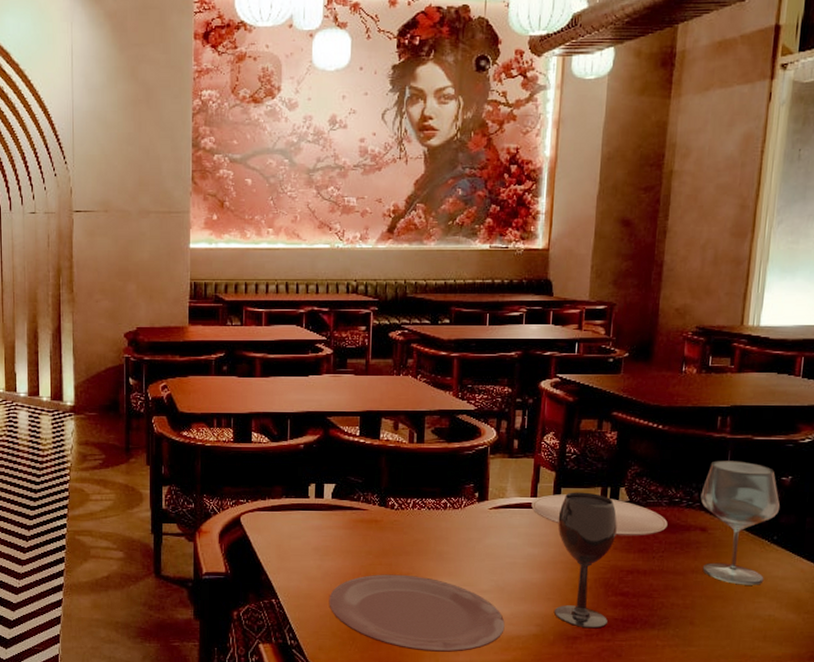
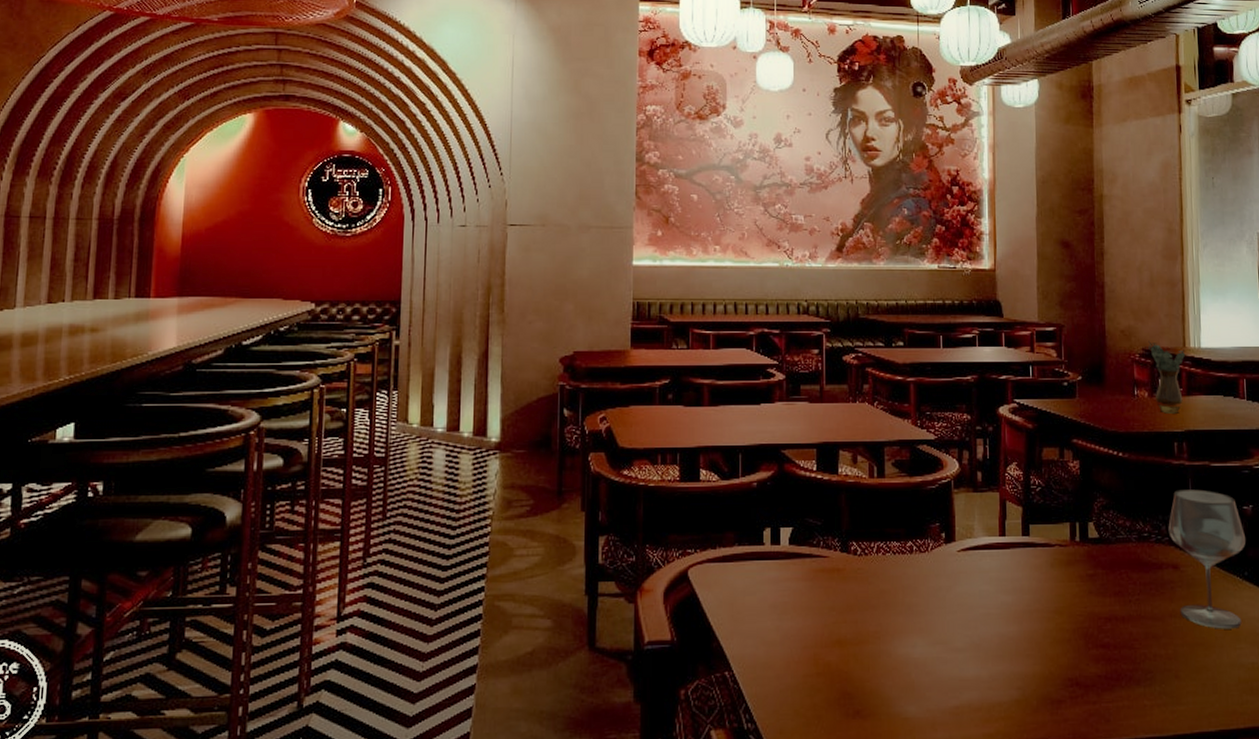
plate: present [329,574,505,652] -> none [789,633,984,729]
plate: present [531,494,668,536] -> none [1000,532,1140,578]
wine glass: present [553,492,617,629] -> none [1029,528,1091,689]
vase: none [703,318,742,389] -> present [1148,340,1185,414]

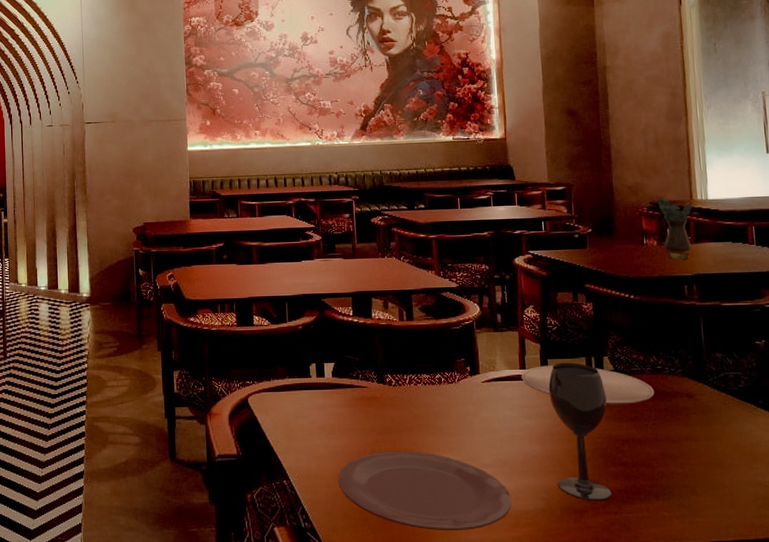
plate: none [789,633,984,729] -> present [338,451,512,530]
plate: none [1000,532,1140,578] -> present [521,365,654,405]
wine glass: none [1029,528,1091,689] -> present [548,362,612,501]
wine glass: present [1168,489,1245,629] -> none [681,327,759,451]

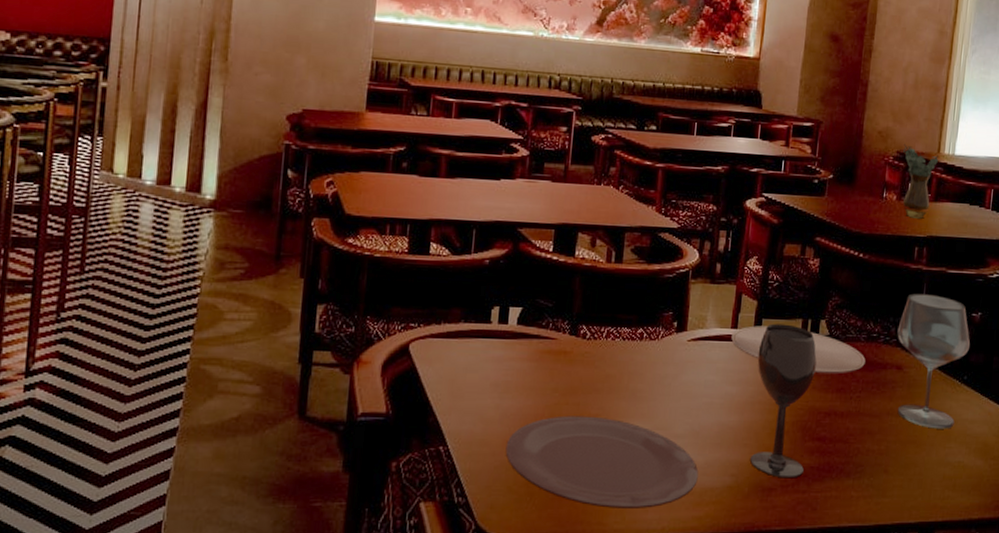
wine glass: none [681,327,759,451] -> present [897,293,970,429]

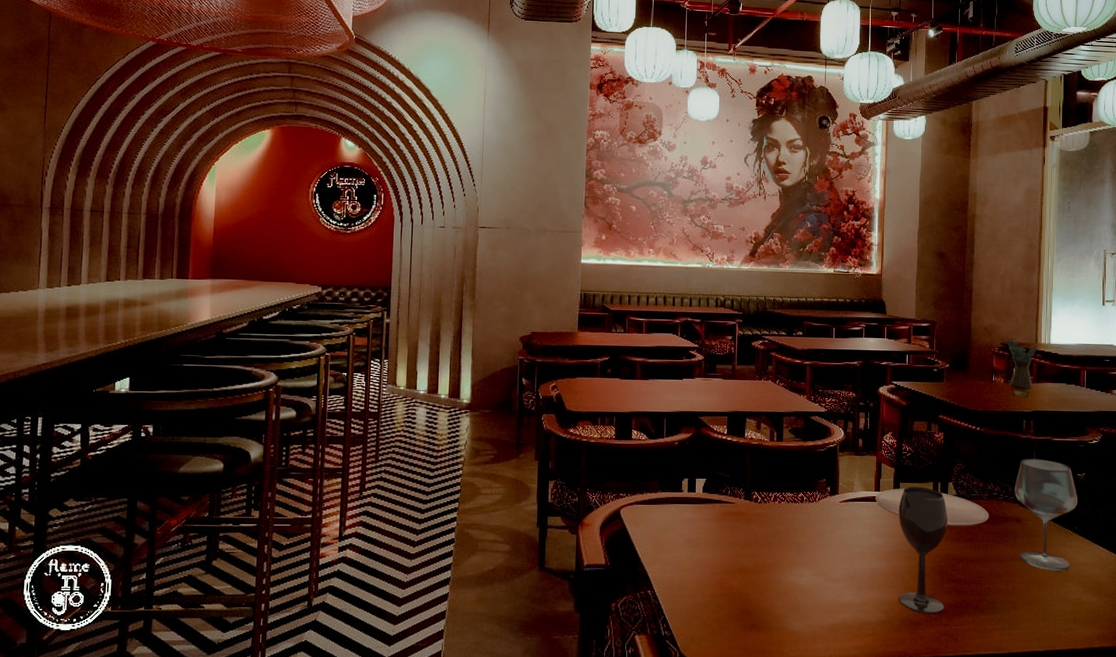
plate: present [505,415,699,508] -> none [700,564,856,639]

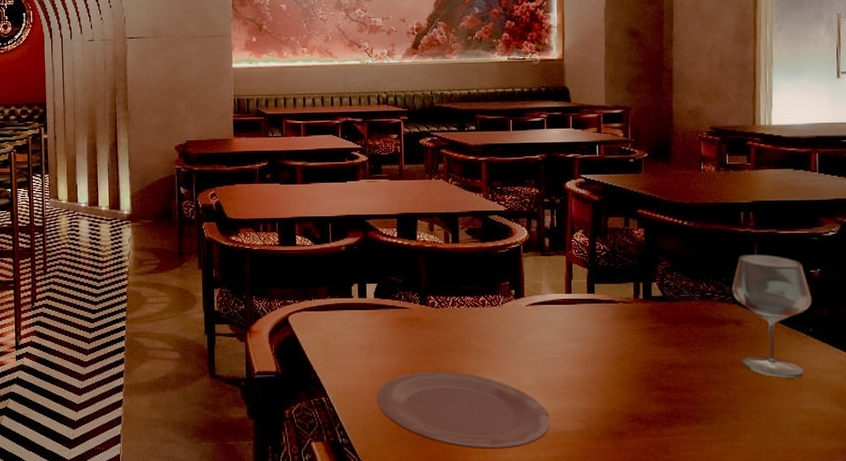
plate: none [700,564,856,639] -> present [376,371,550,449]
plate: present [875,488,989,527] -> none [567,290,702,331]
wine glass: present [898,486,948,614] -> none [594,288,653,424]
vase: present [1006,336,1036,397] -> none [717,119,754,186]

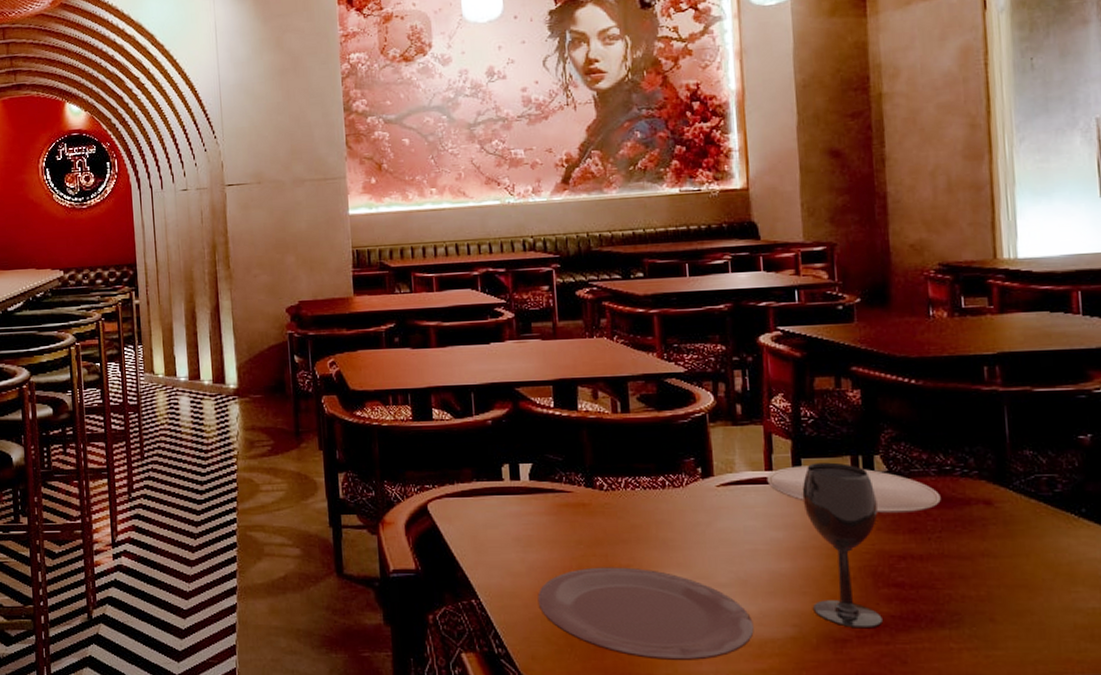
plate: none [567,290,702,331] -> present [767,466,941,514]
wine glass: none [594,288,653,424] -> present [802,462,883,629]
wine glass: present [732,254,811,378] -> none [977,418,1082,571]

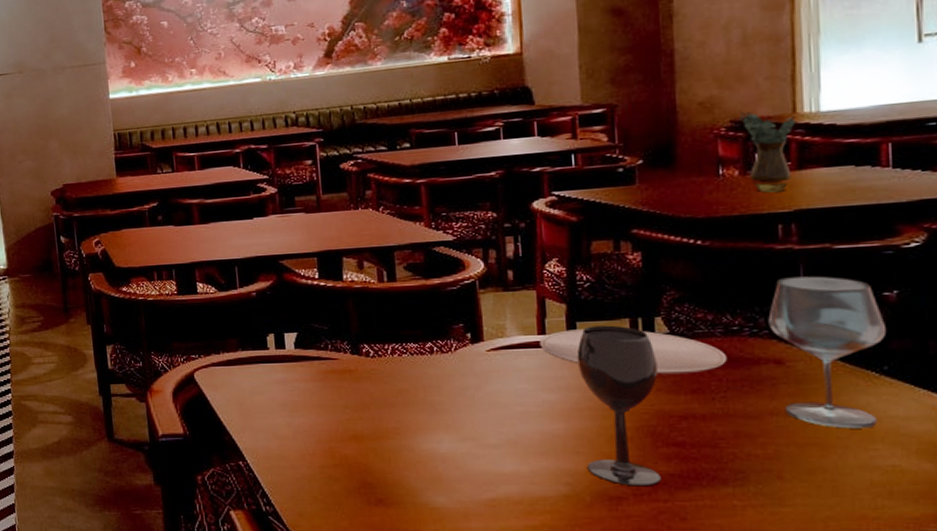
plate: present [537,567,754,660] -> none [304,429,525,517]
vase: none [946,253,996,335] -> present [739,110,795,193]
wine glass: none [977,418,1082,571] -> present [768,276,886,429]

